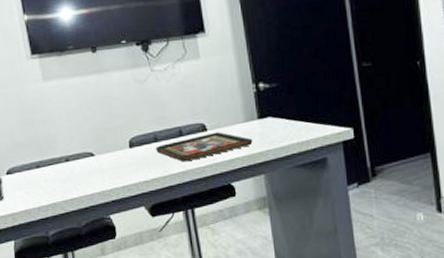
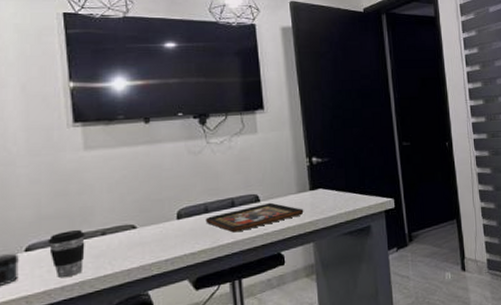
coffee cup: none [23,155,54,200] -> present [48,229,85,279]

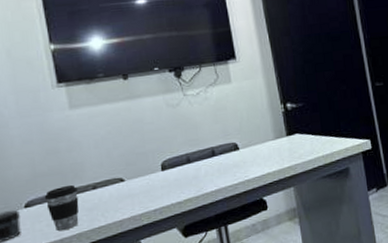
decorative tray: present [205,202,304,233] -> none [188,150,283,181]

